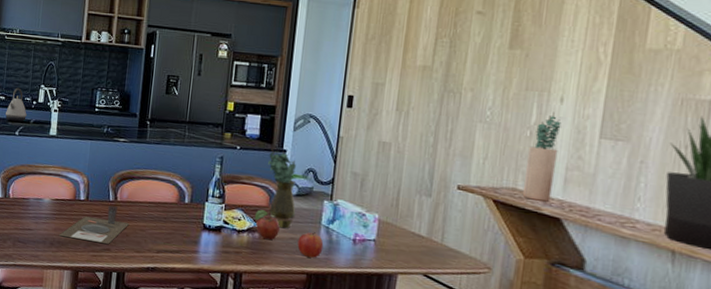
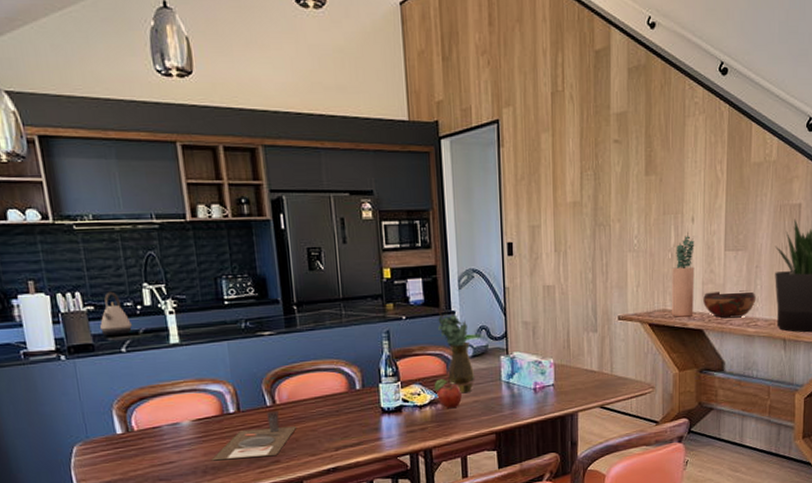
fruit: present [297,232,324,258] -> none [482,390,507,416]
decorative bowl: none [564,179,638,215] -> present [702,290,756,319]

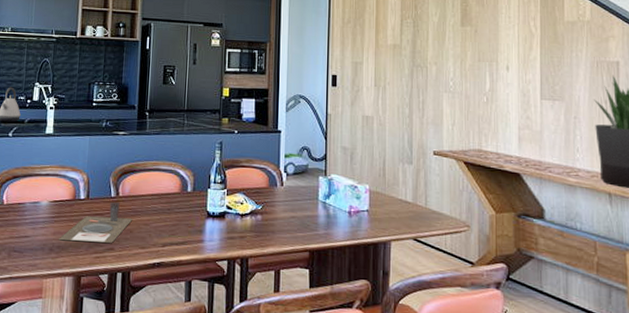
fruit: present [434,378,462,408] -> none [256,191,280,220]
vase: present [437,311,475,394] -> none [264,129,294,208]
vase: present [671,232,695,317] -> none [486,79,511,159]
decorative bowl: present [702,290,756,319] -> none [519,137,576,166]

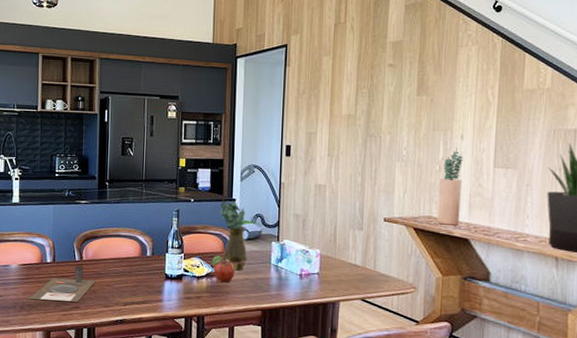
fruit: none [256,191,280,220] -> present [211,256,235,282]
vase: none [264,129,294,208] -> present [219,198,248,271]
vase: none [486,79,511,159] -> present [436,147,463,226]

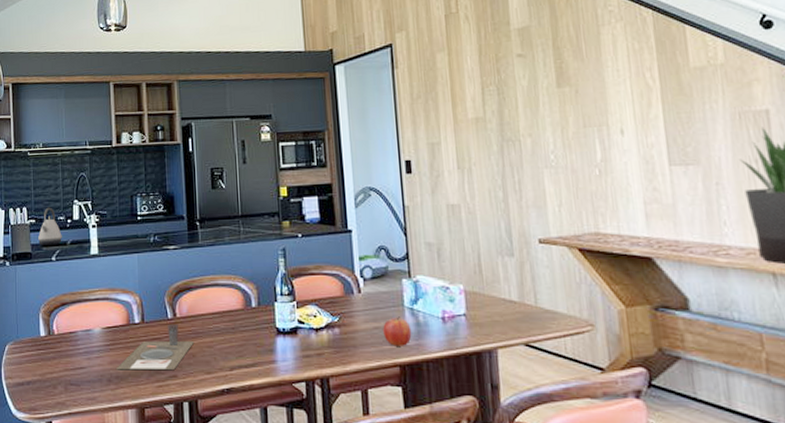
fruit: present [211,256,235,282] -> none [330,301,361,333]
vase: present [219,198,248,271] -> none [333,230,375,318]
fruit: none [252,271,275,295] -> present [383,316,412,346]
vase: present [436,147,463,226] -> none [601,145,637,242]

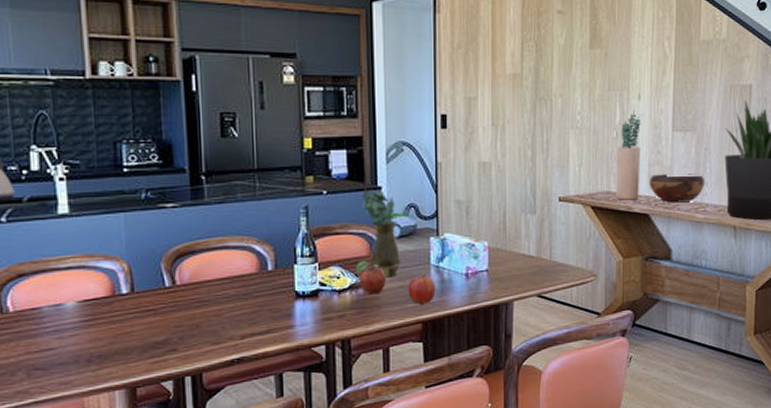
place setting: present [116,323,195,371] -> none [98,292,199,349]
fruit: none [330,301,361,333] -> present [355,261,386,293]
vase: none [333,230,375,318] -> present [361,186,402,278]
vase: none [601,145,637,242] -> present [615,110,641,200]
decorative bowl: none [646,211,723,245] -> present [648,173,705,203]

